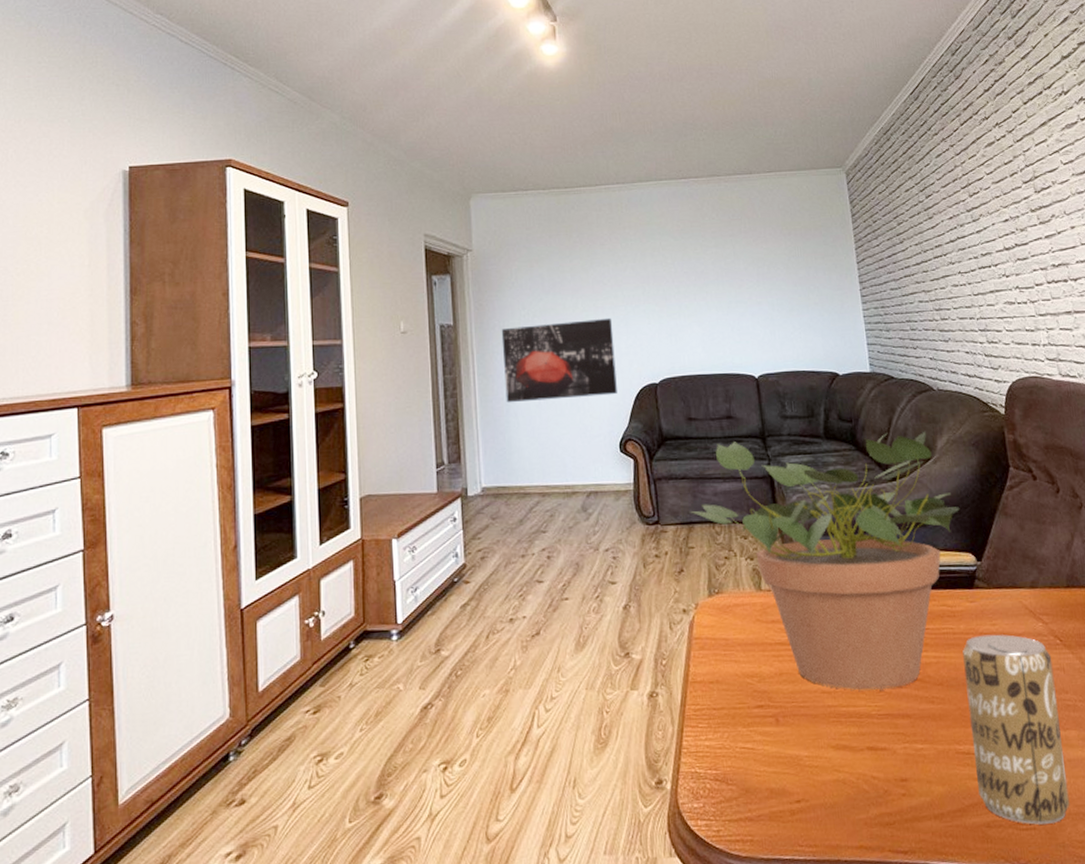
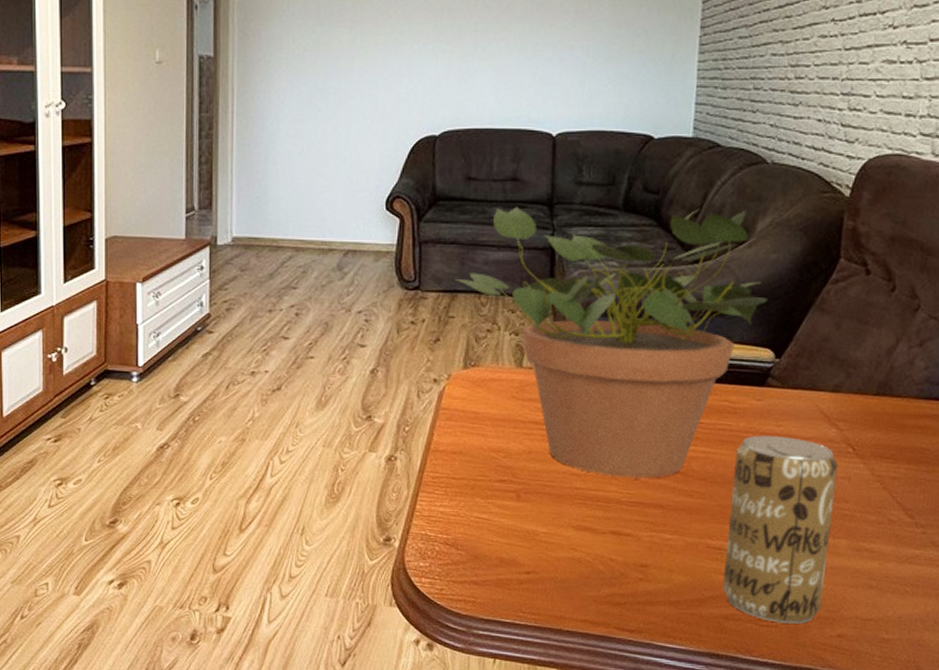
wall art: present [501,317,617,403] -> none [266,56,394,148]

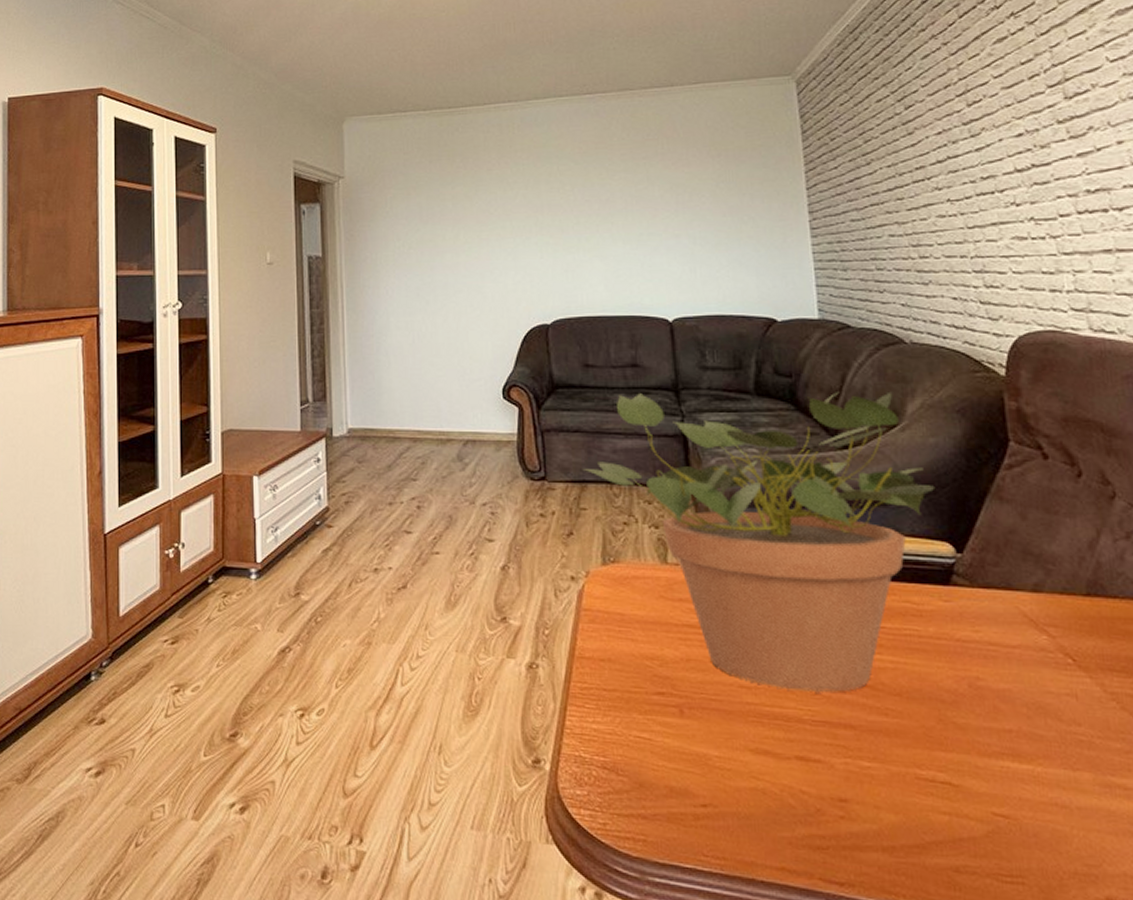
beverage can: present [723,435,839,624] -> none [931,642,1077,881]

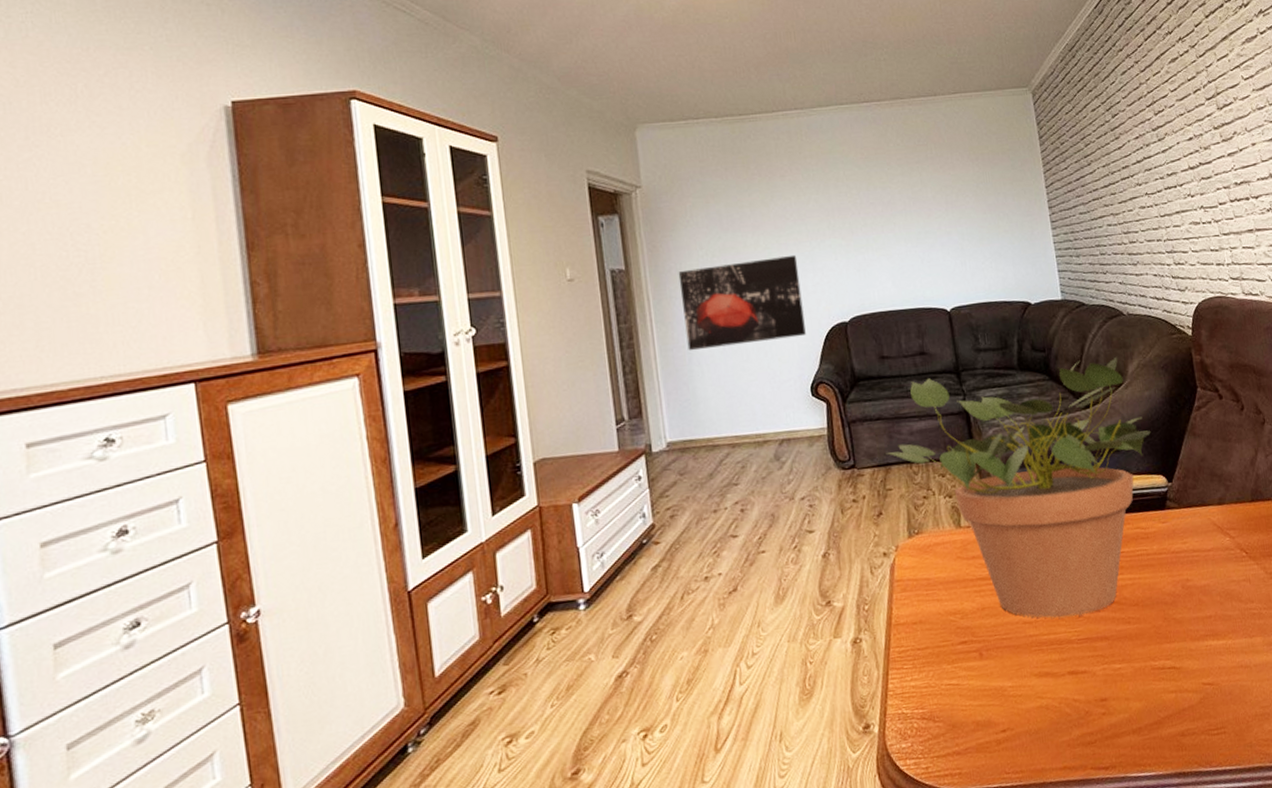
wall art: none [373,250,502,341] -> present [678,254,806,351]

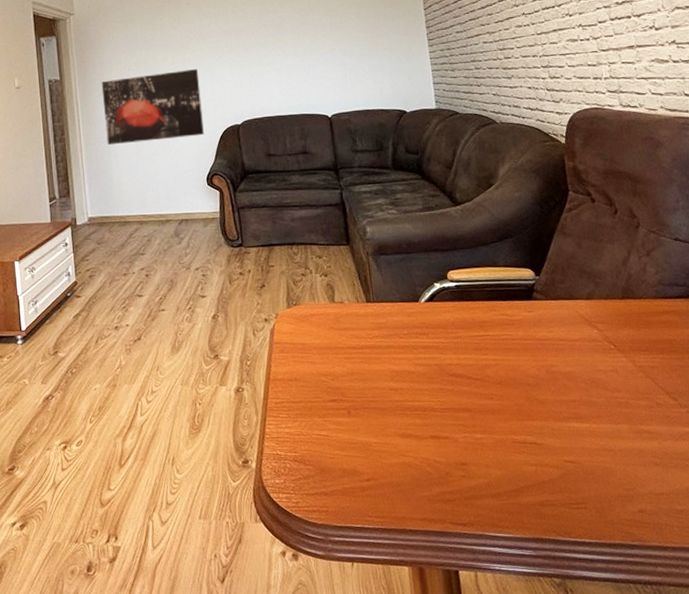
potted plant: present [885,356,1151,618] -> none [269,160,520,388]

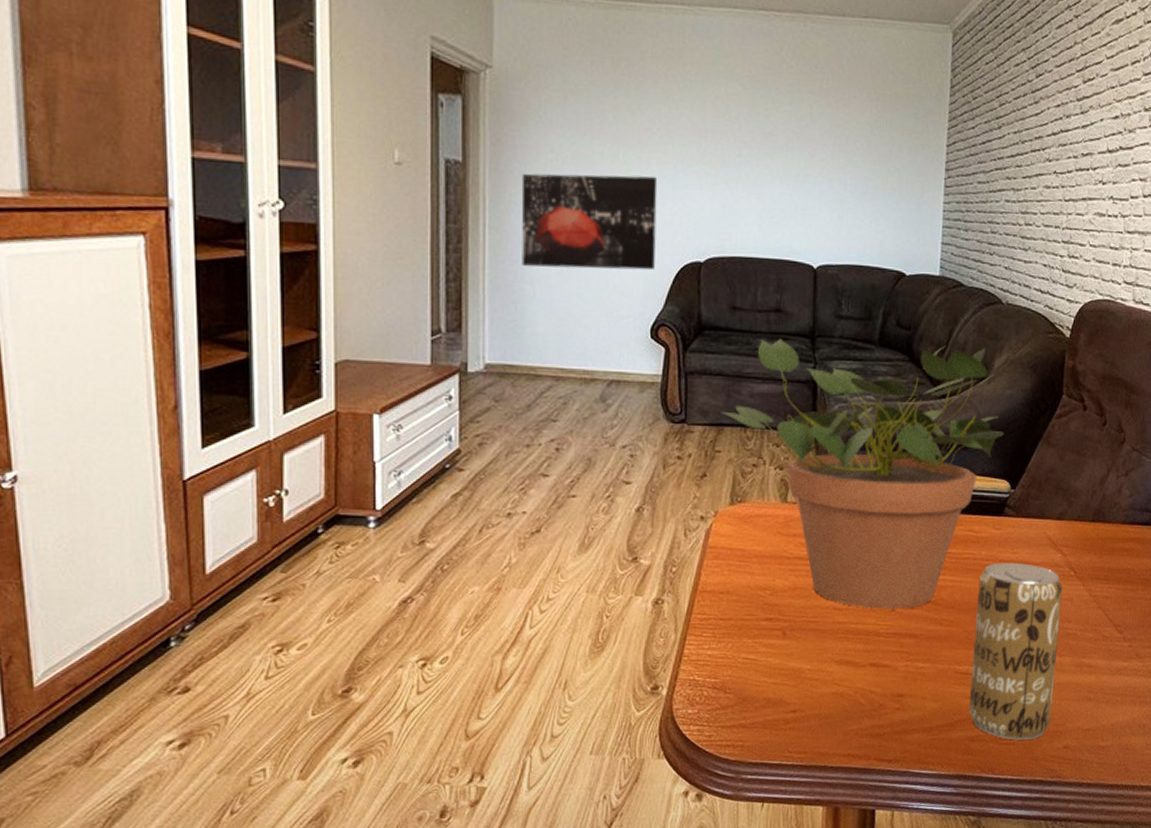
potted plant: none [269,160,520,388] -> present [720,339,1005,609]
beverage can: none [520,340,620,505] -> present [969,562,1063,740]

